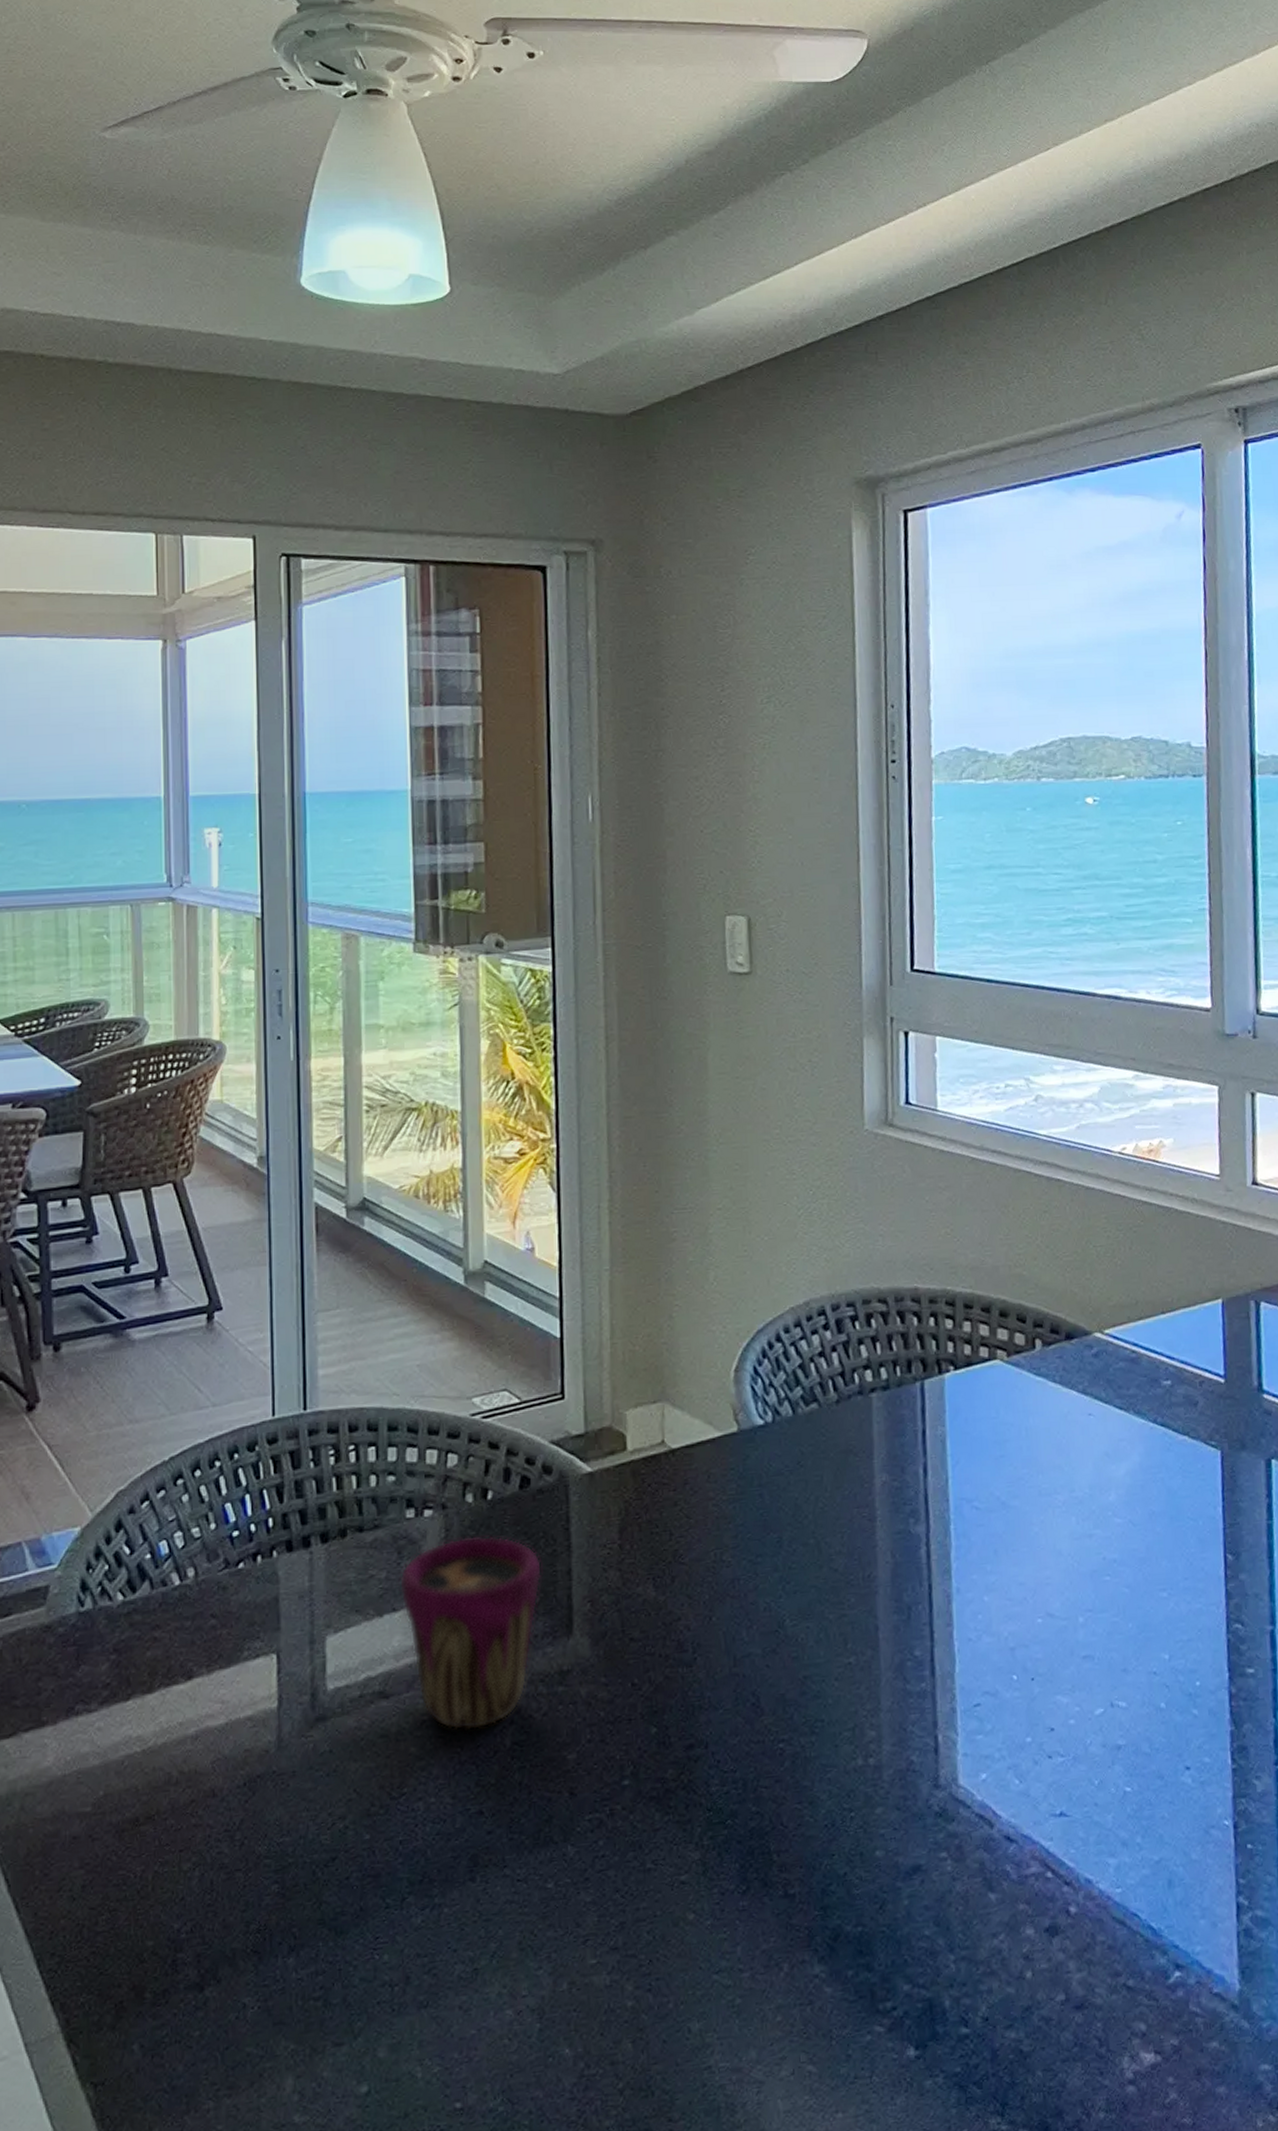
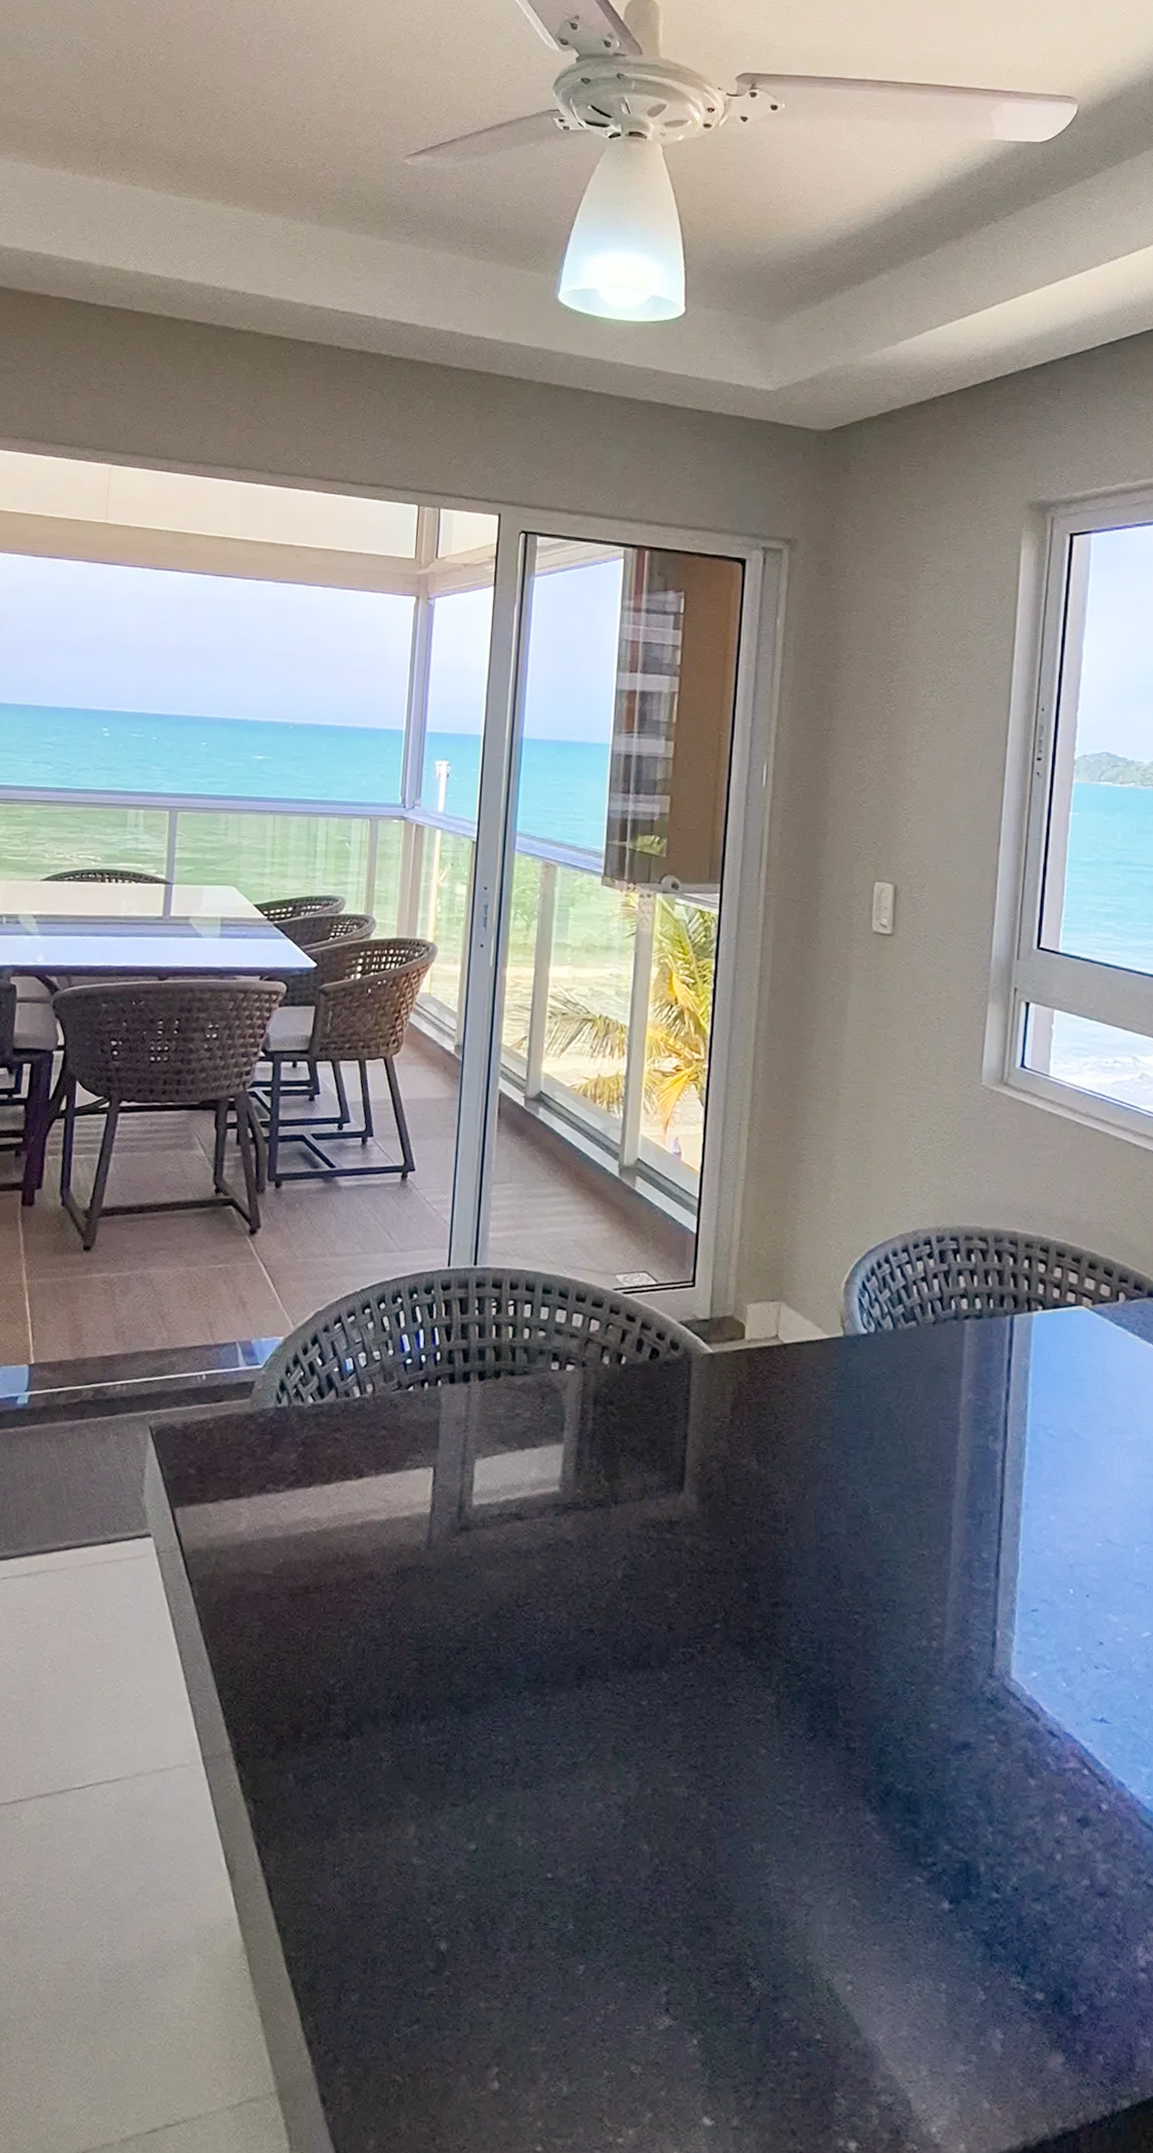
cup: present [399,1535,543,1731] -> none [540,1393,663,1559]

